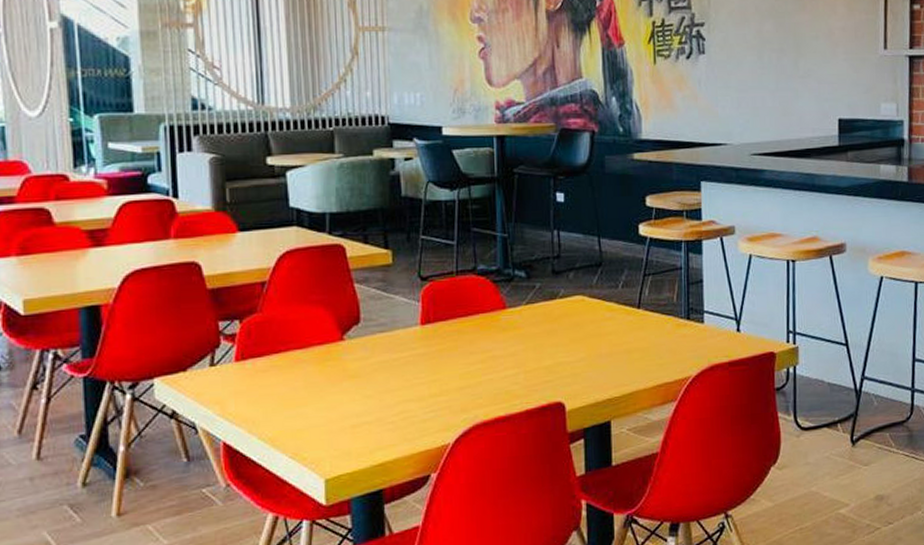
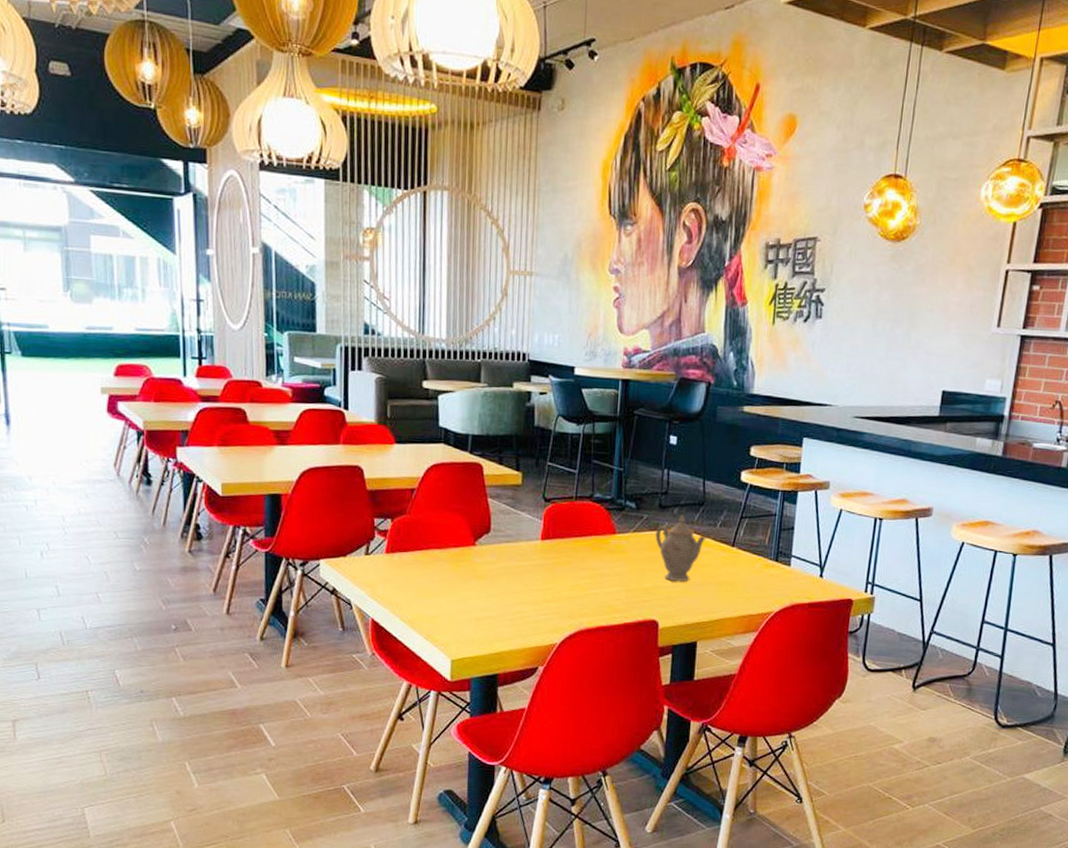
teapot: none [550,279,609,356] -> present [654,515,707,582]

